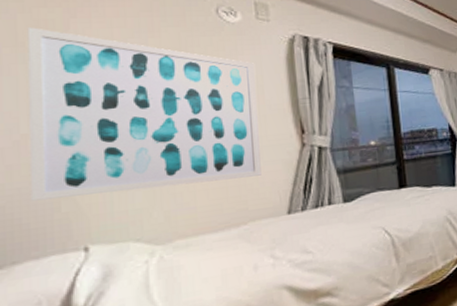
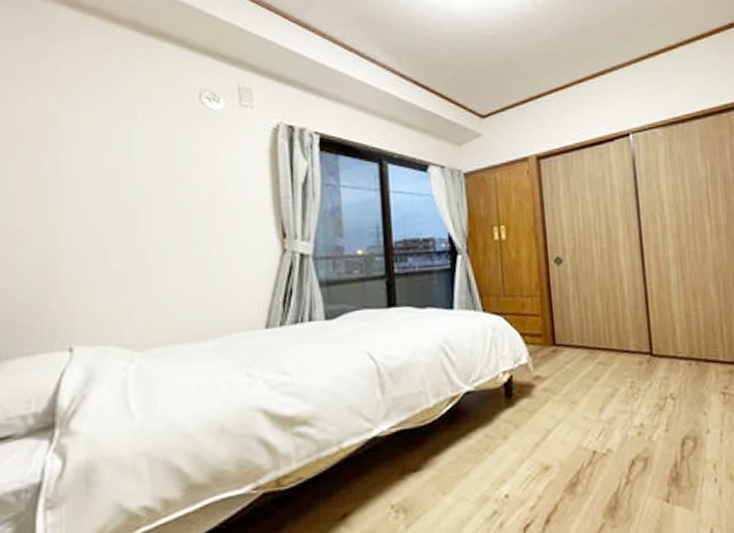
wall art: present [27,27,262,201] -> none [22,116,240,296]

